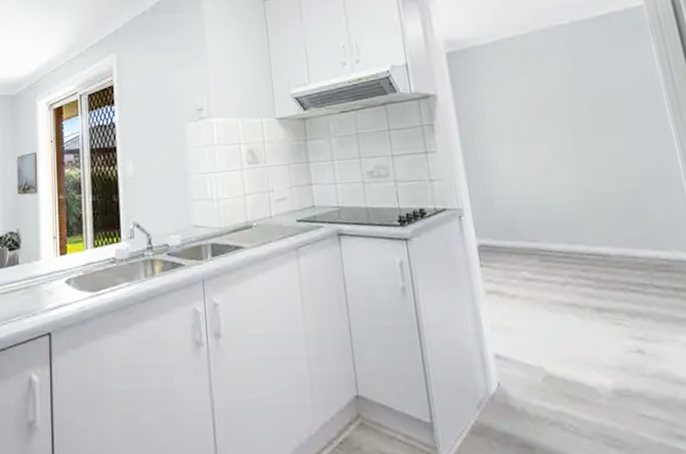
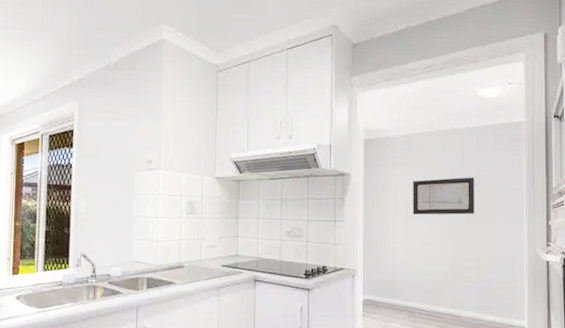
wall art: none [515,79,602,134] -> present [413,177,474,215]

